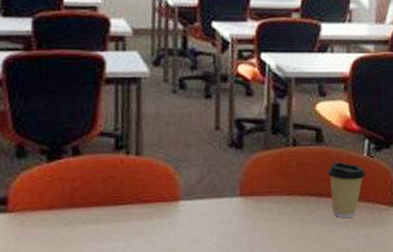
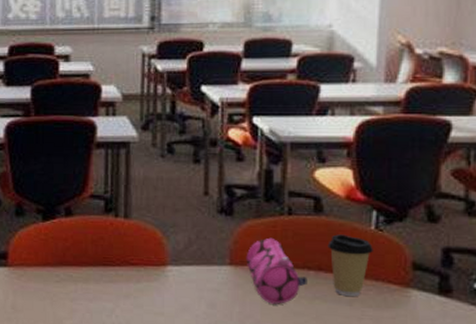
pencil case: none [255,168,310,230] -> present [246,237,307,304]

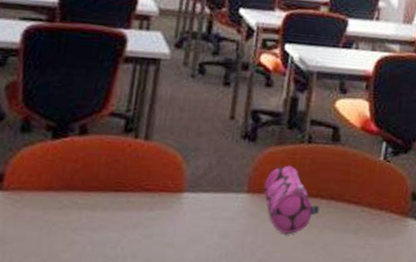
coffee cup: present [327,234,373,296] -> none [340,164,380,225]

